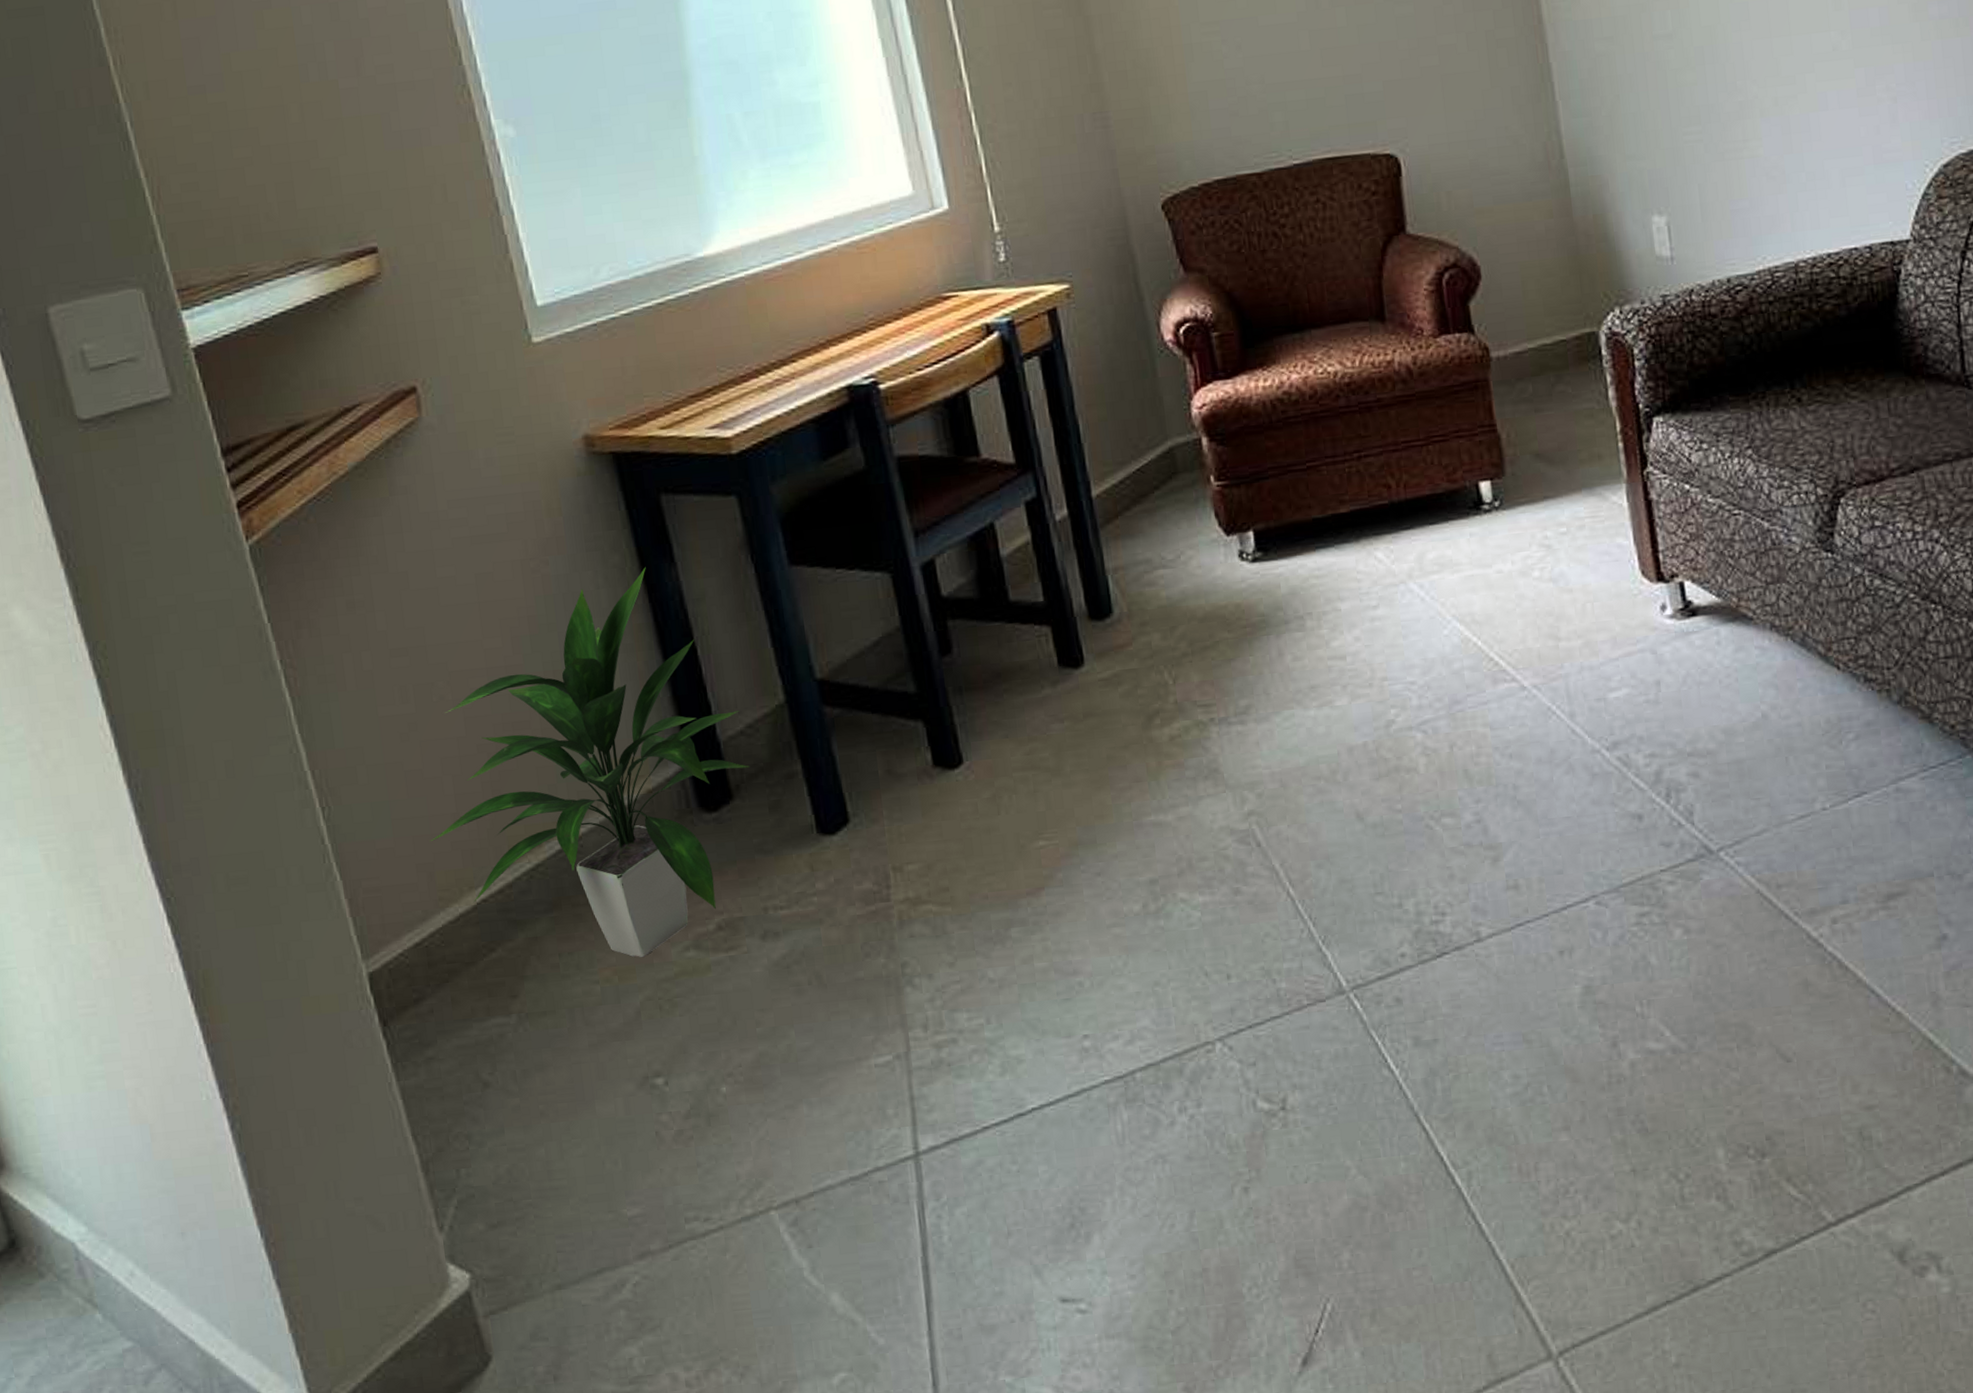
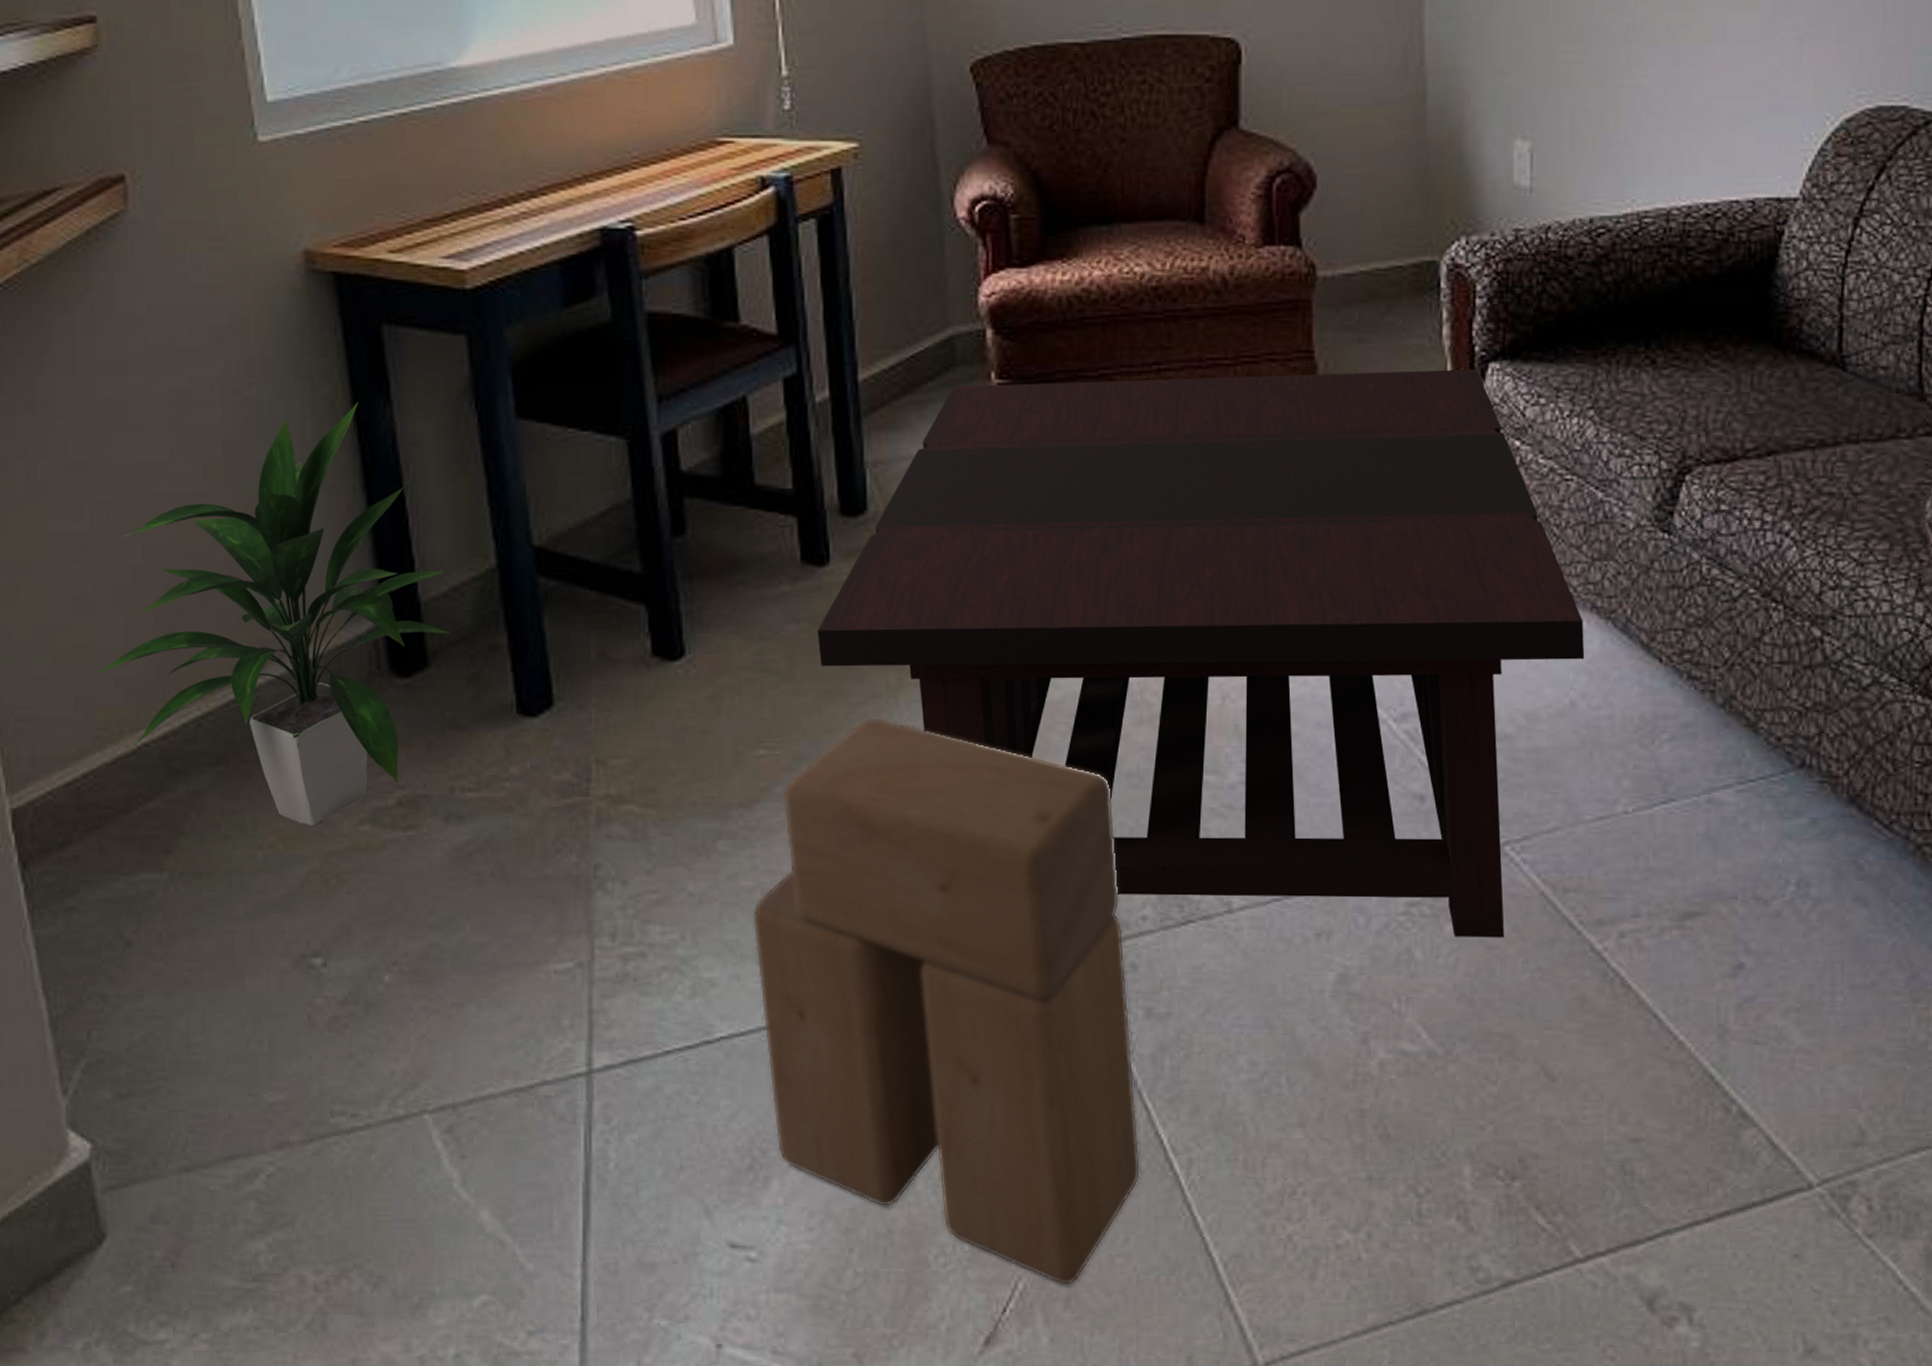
stool: none [1048,800,1427,1302] -> present [751,718,1141,1286]
coffee table: none [1079,425,1771,940] -> present [817,369,1585,938]

